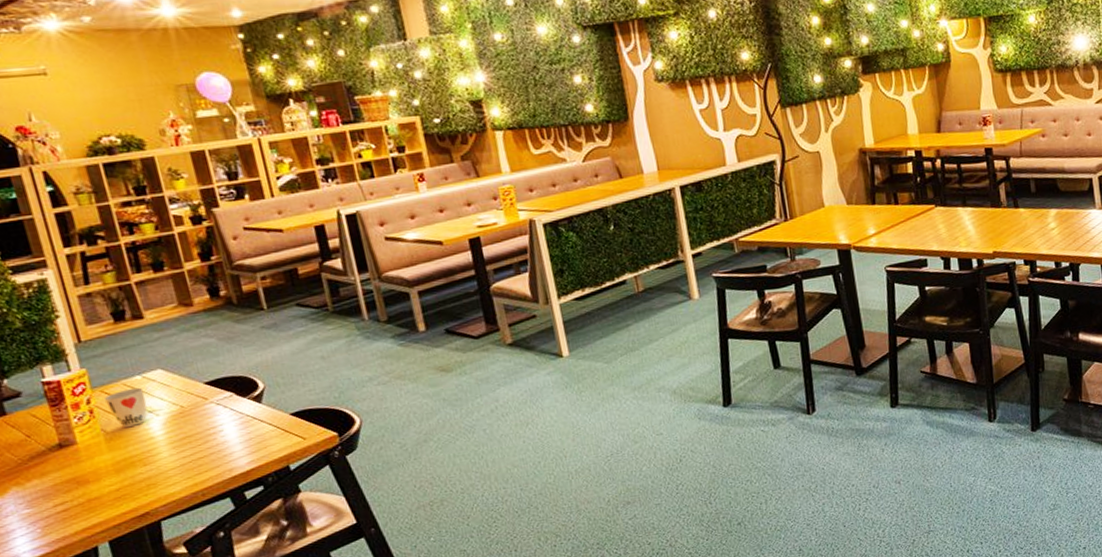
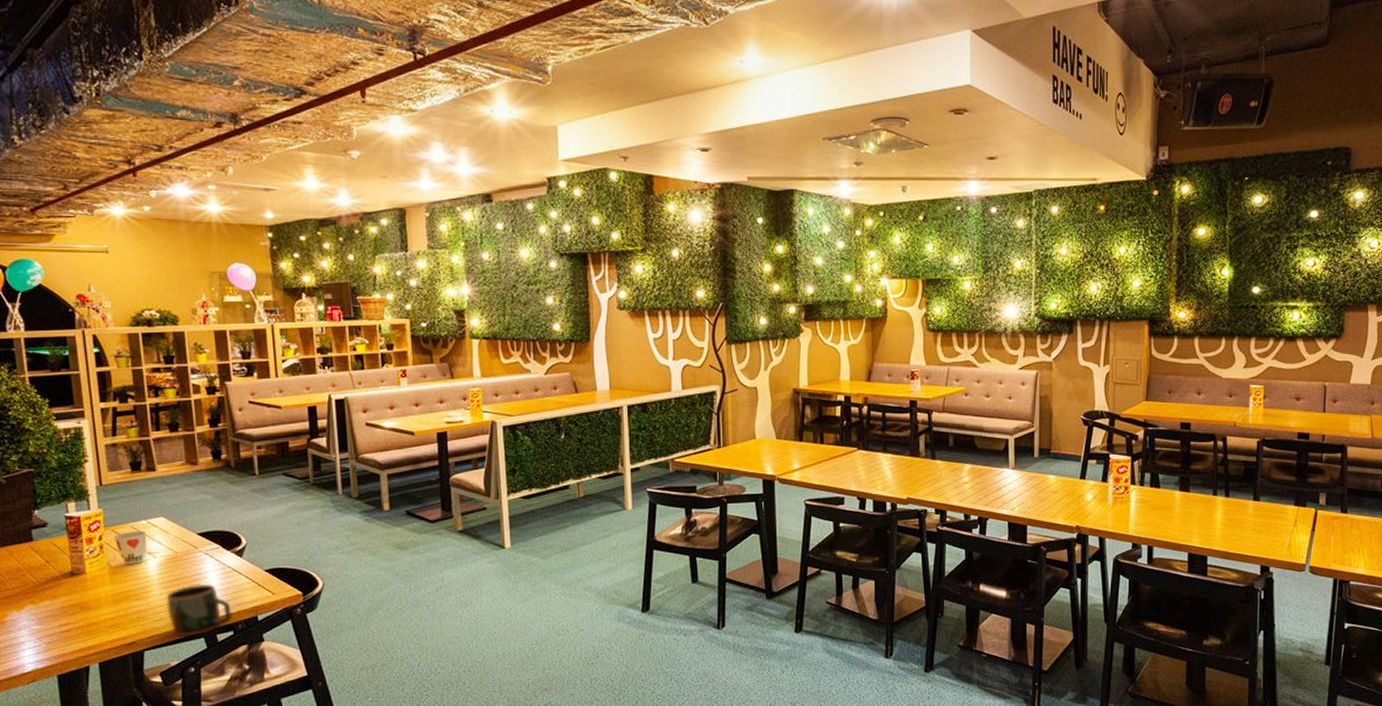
mug: none [177,436,260,500] -> present [166,583,233,637]

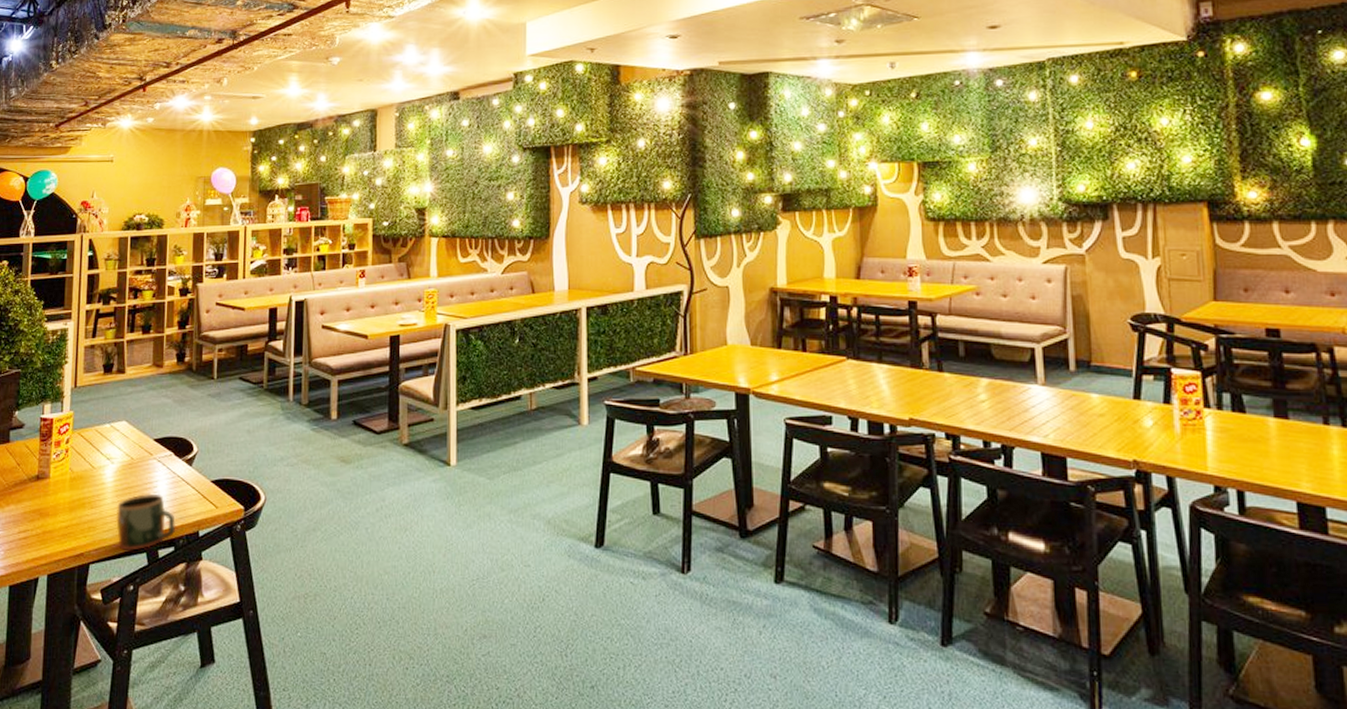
cup: present [113,530,148,564] -> none [78,434,109,470]

